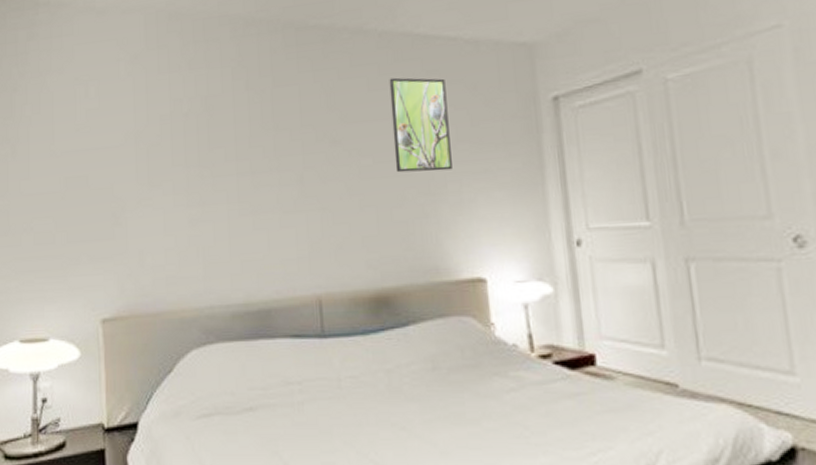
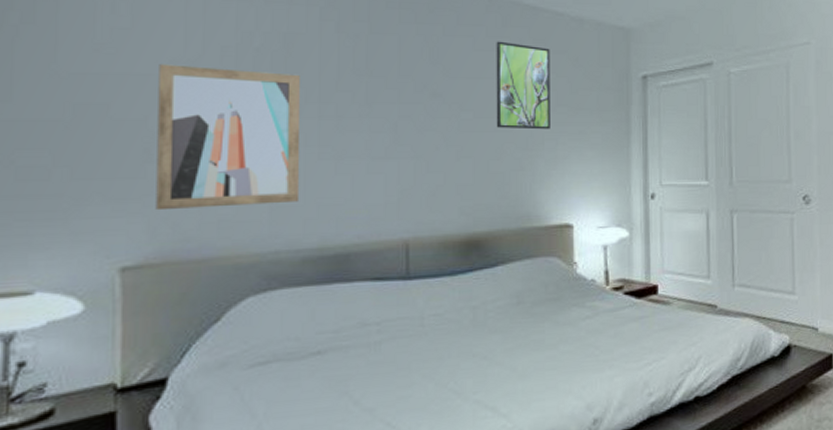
wall art: none [118,134,227,268] -> present [155,64,300,211]

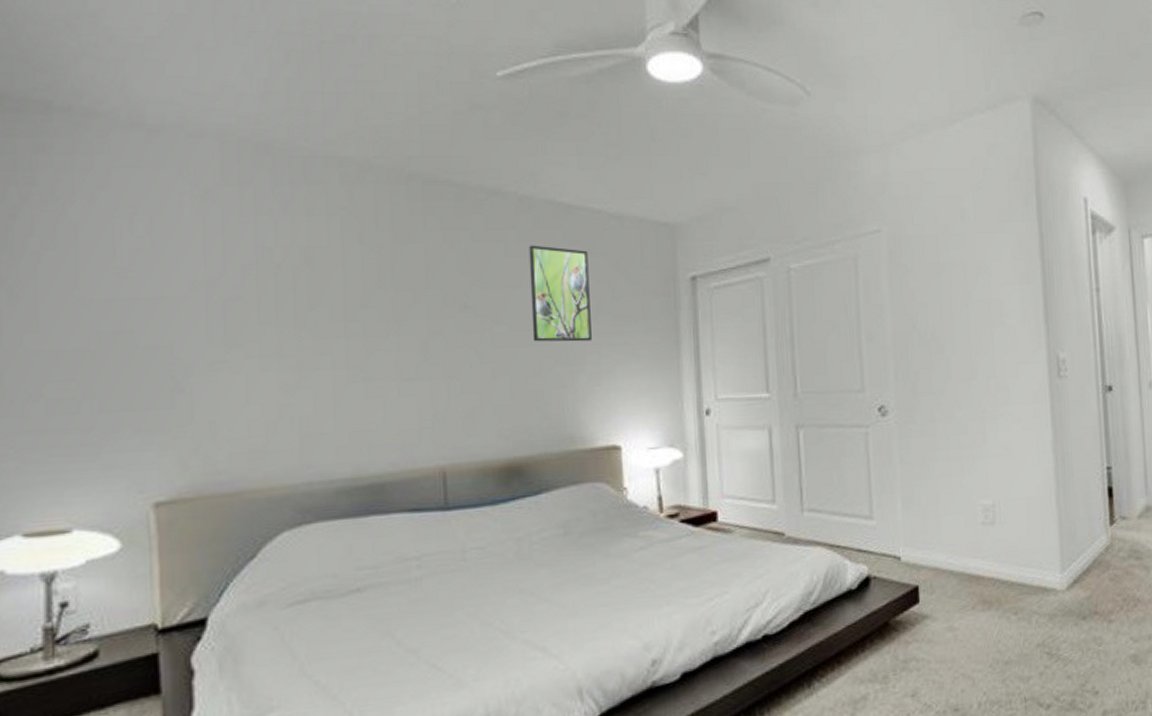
wall art: present [155,64,300,211] -> none [180,286,330,442]

